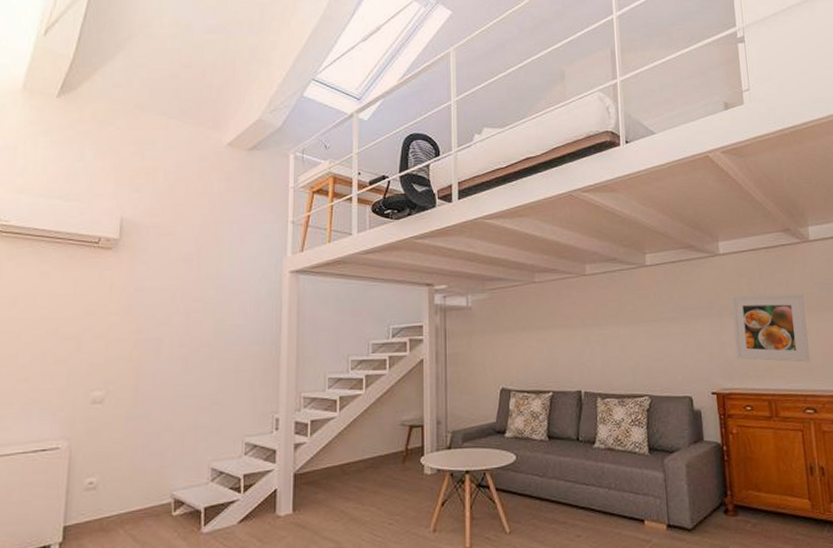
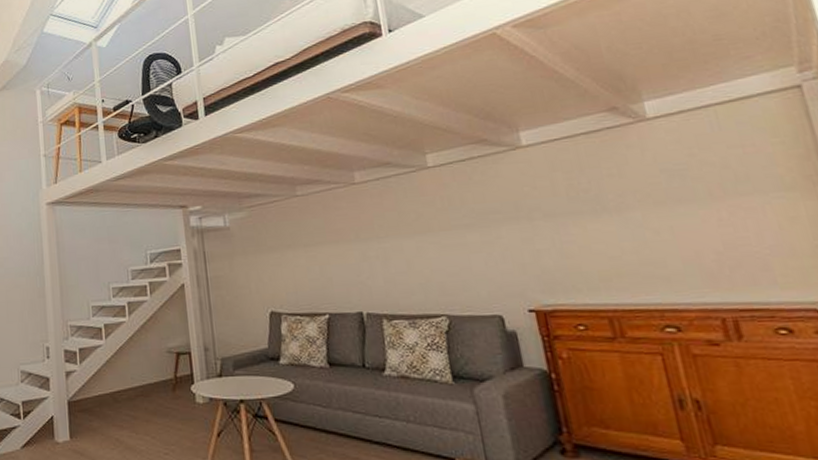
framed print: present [730,293,810,363] -> none [542,184,665,270]

